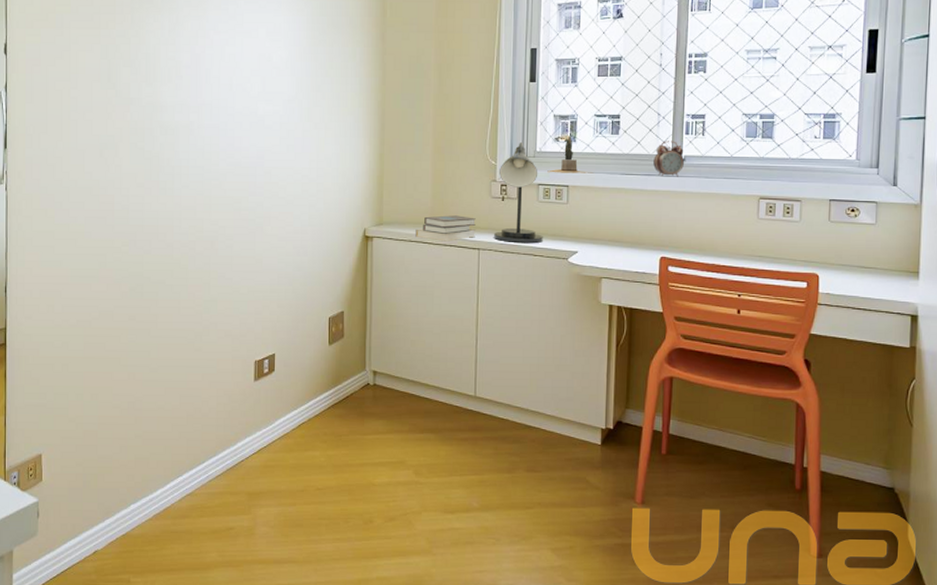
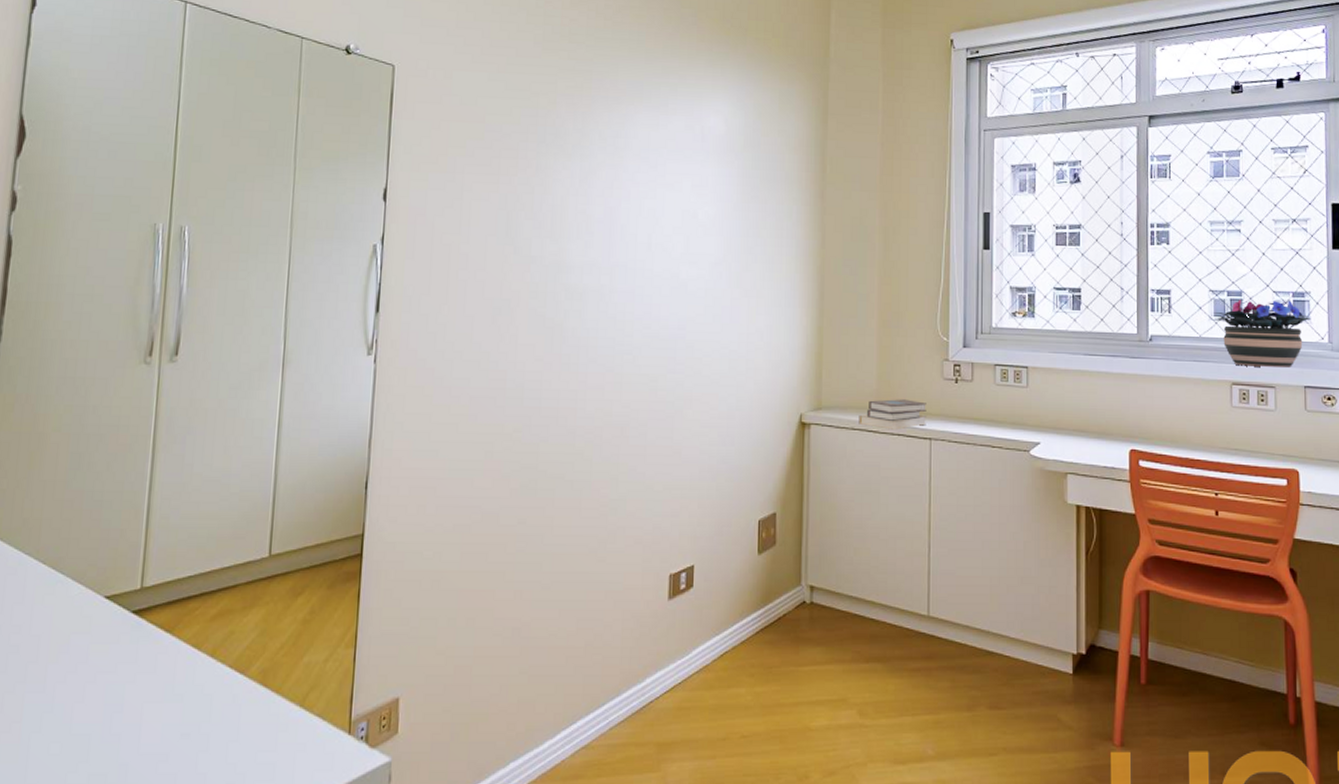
desk lamp: present [494,141,543,244] -> none [947,315,1001,433]
potted cactus: present [547,136,594,174] -> none [1004,310,1055,353]
alarm clock: present [653,141,684,177] -> none [1118,318,1151,359]
potted flower: none [744,122,841,183] -> present [1212,299,1311,367]

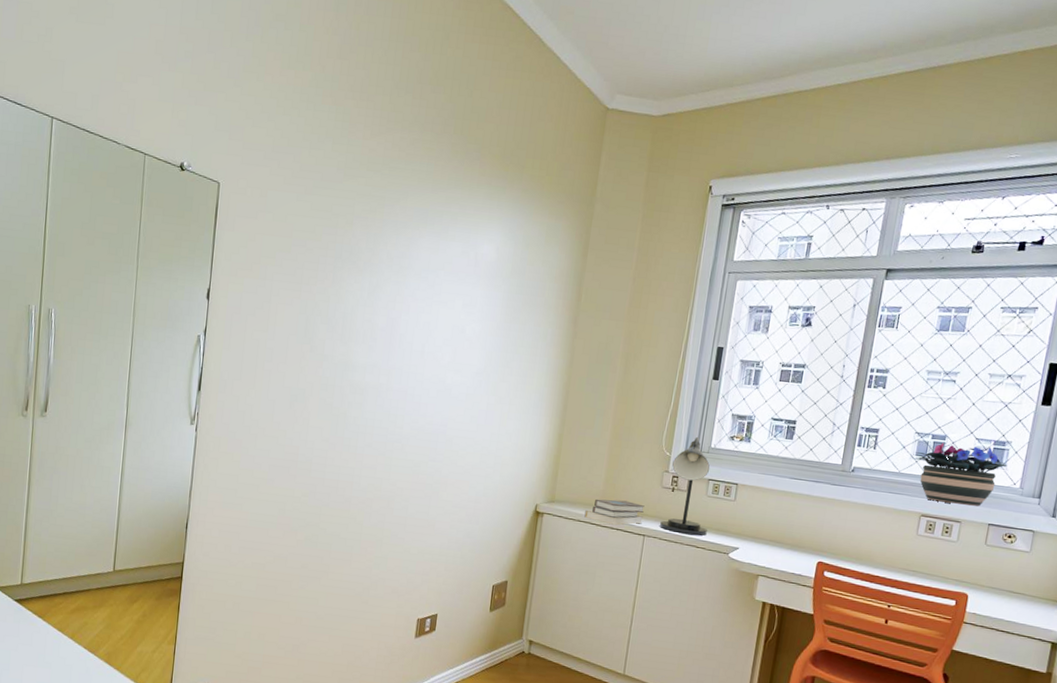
desk lamp: none [947,315,1001,433] -> present [660,436,710,536]

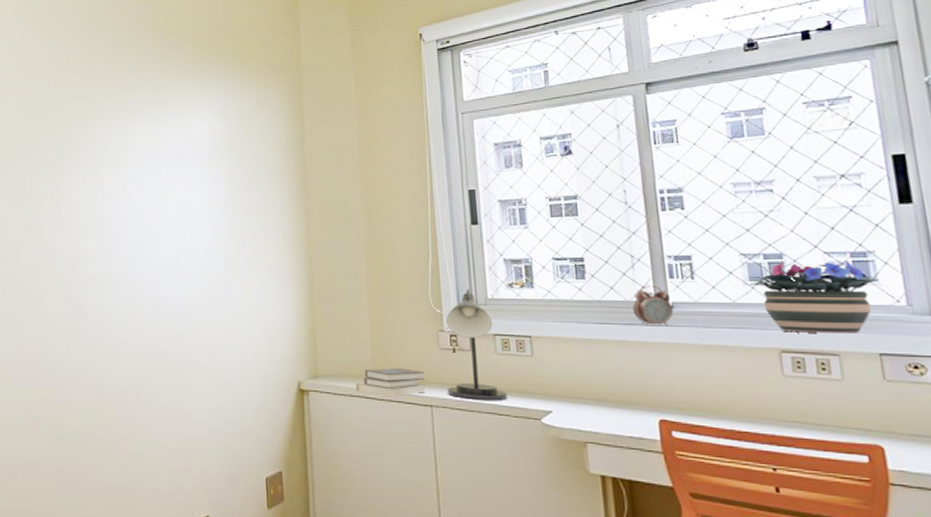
alarm clock: none [822,450,854,487] -> present [633,285,673,327]

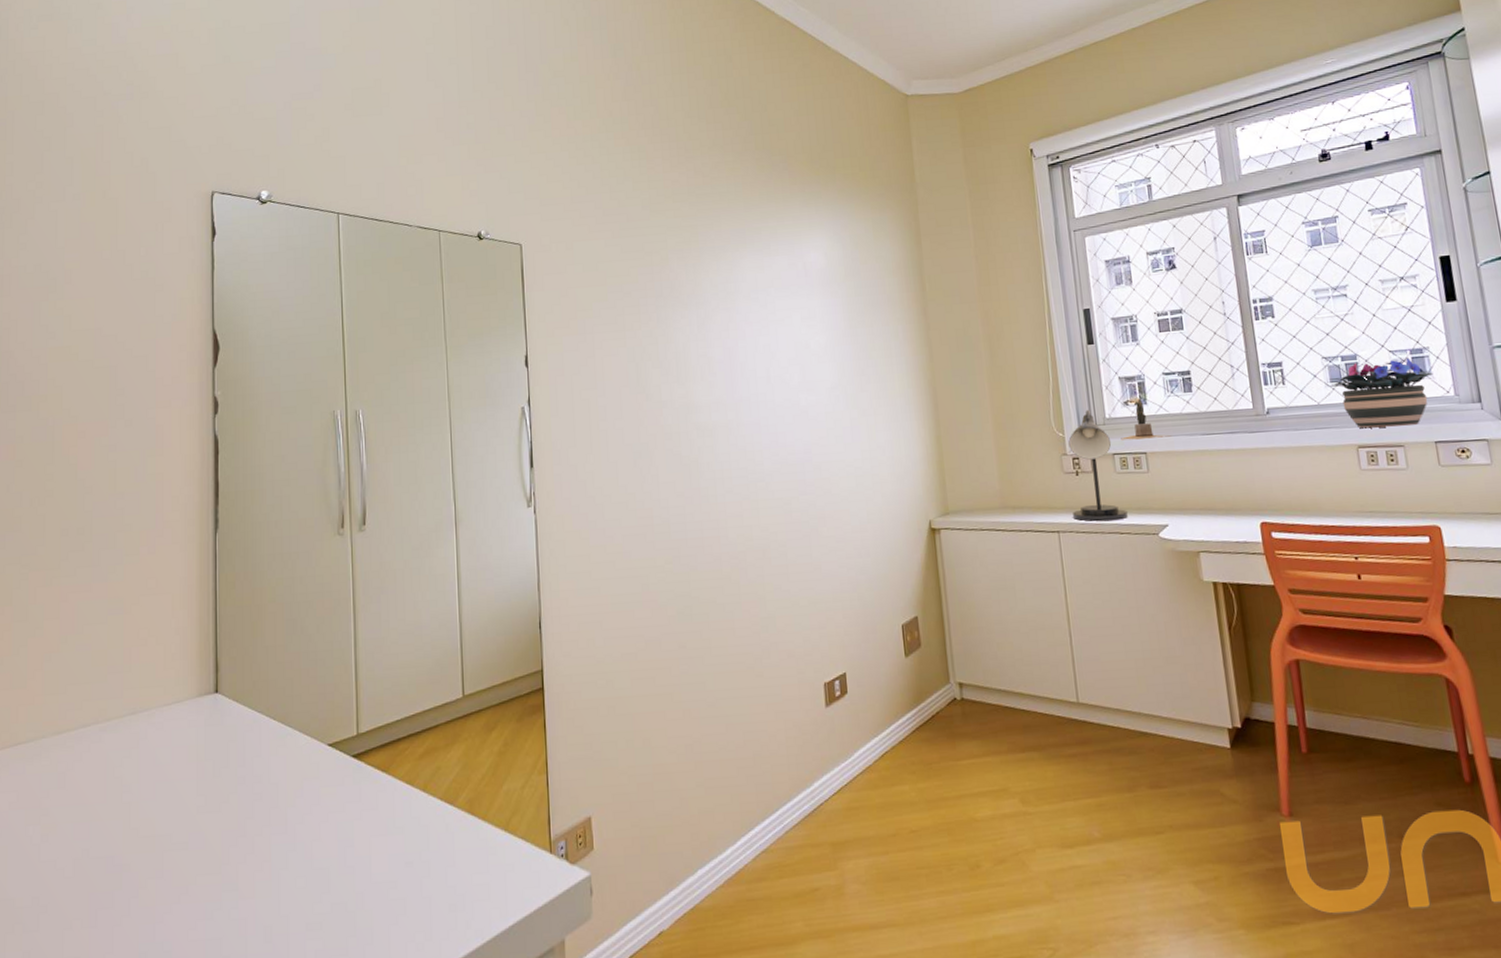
books: present [356,368,426,397] -> none [985,496,1053,527]
potted cactus: none [503,281,560,323] -> present [1121,398,1172,441]
alarm clock: present [633,285,673,327] -> none [1234,393,1269,434]

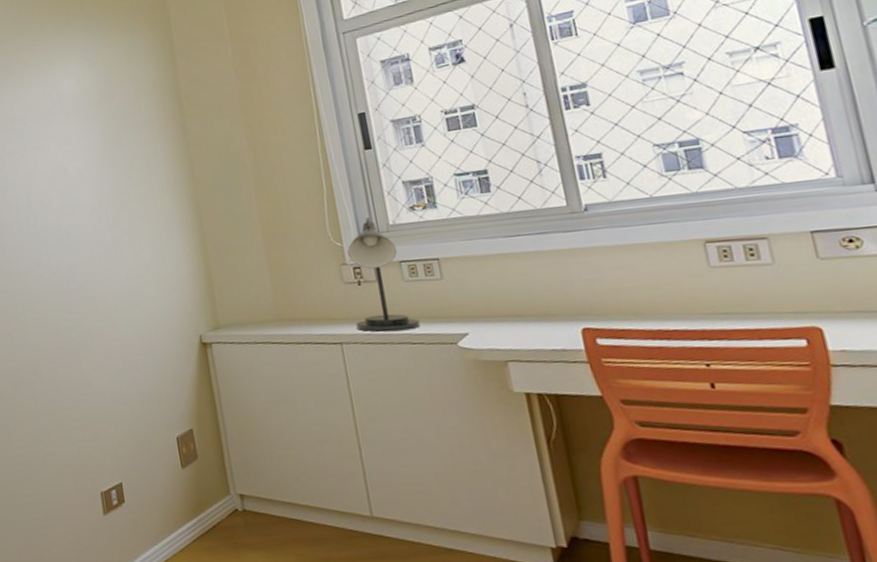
potted cactus: present [1121,398,1172,441] -> none [408,202,468,247]
potted flower: present [1328,359,1433,429] -> none [663,139,805,221]

